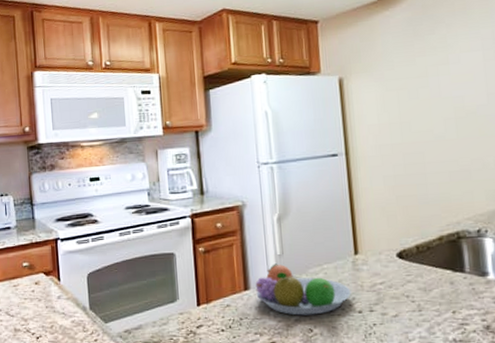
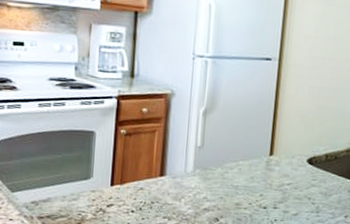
fruit bowl: present [255,263,352,316] -> none [171,154,260,206]

